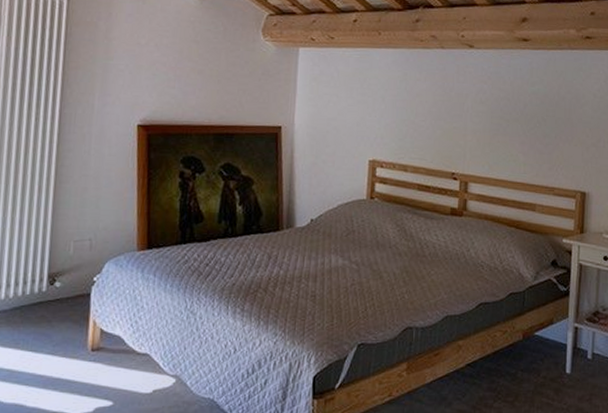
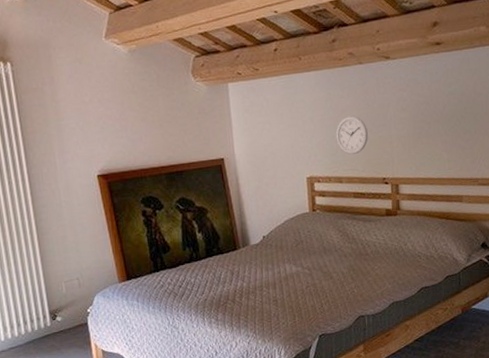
wall clock: none [406,100,442,143] -> present [336,115,368,155]

